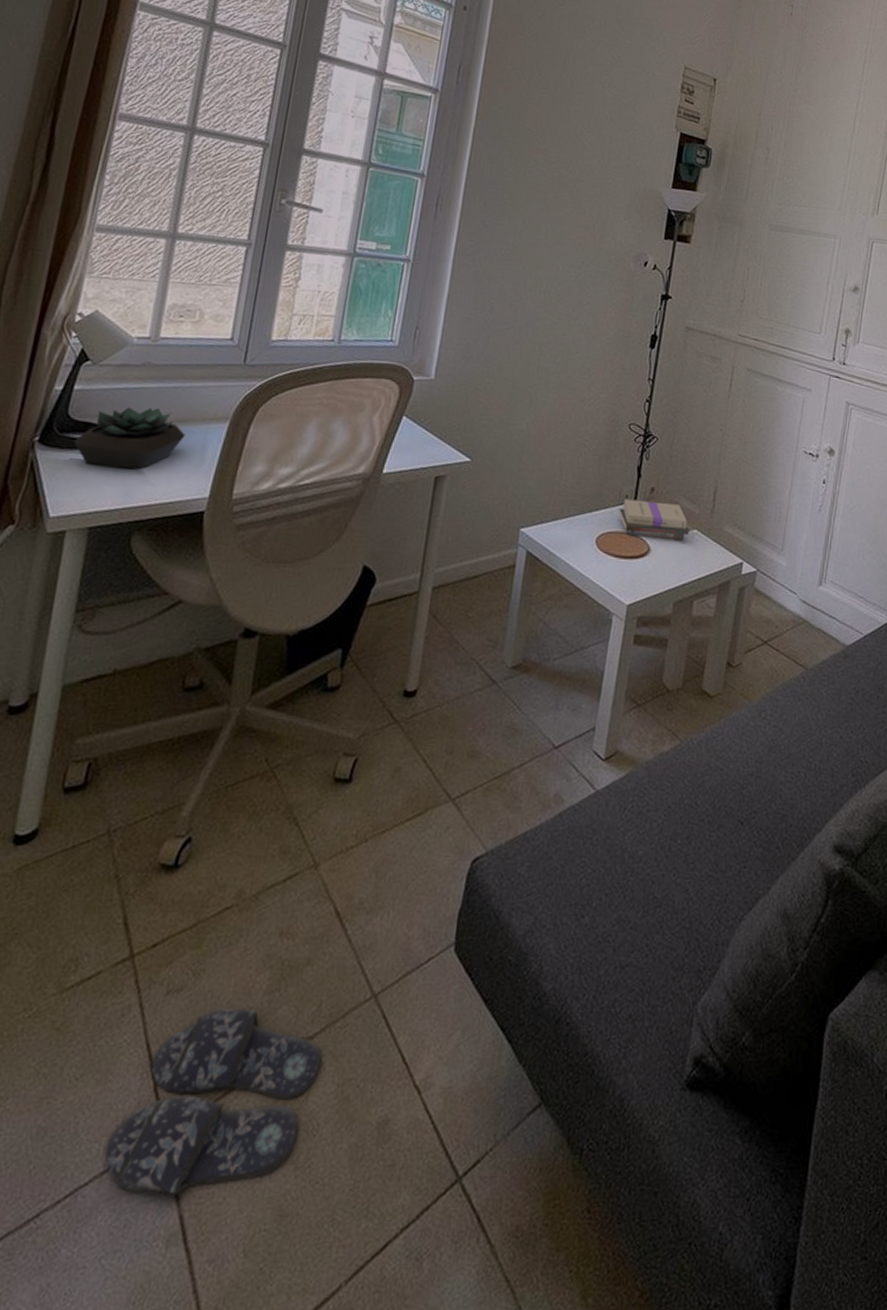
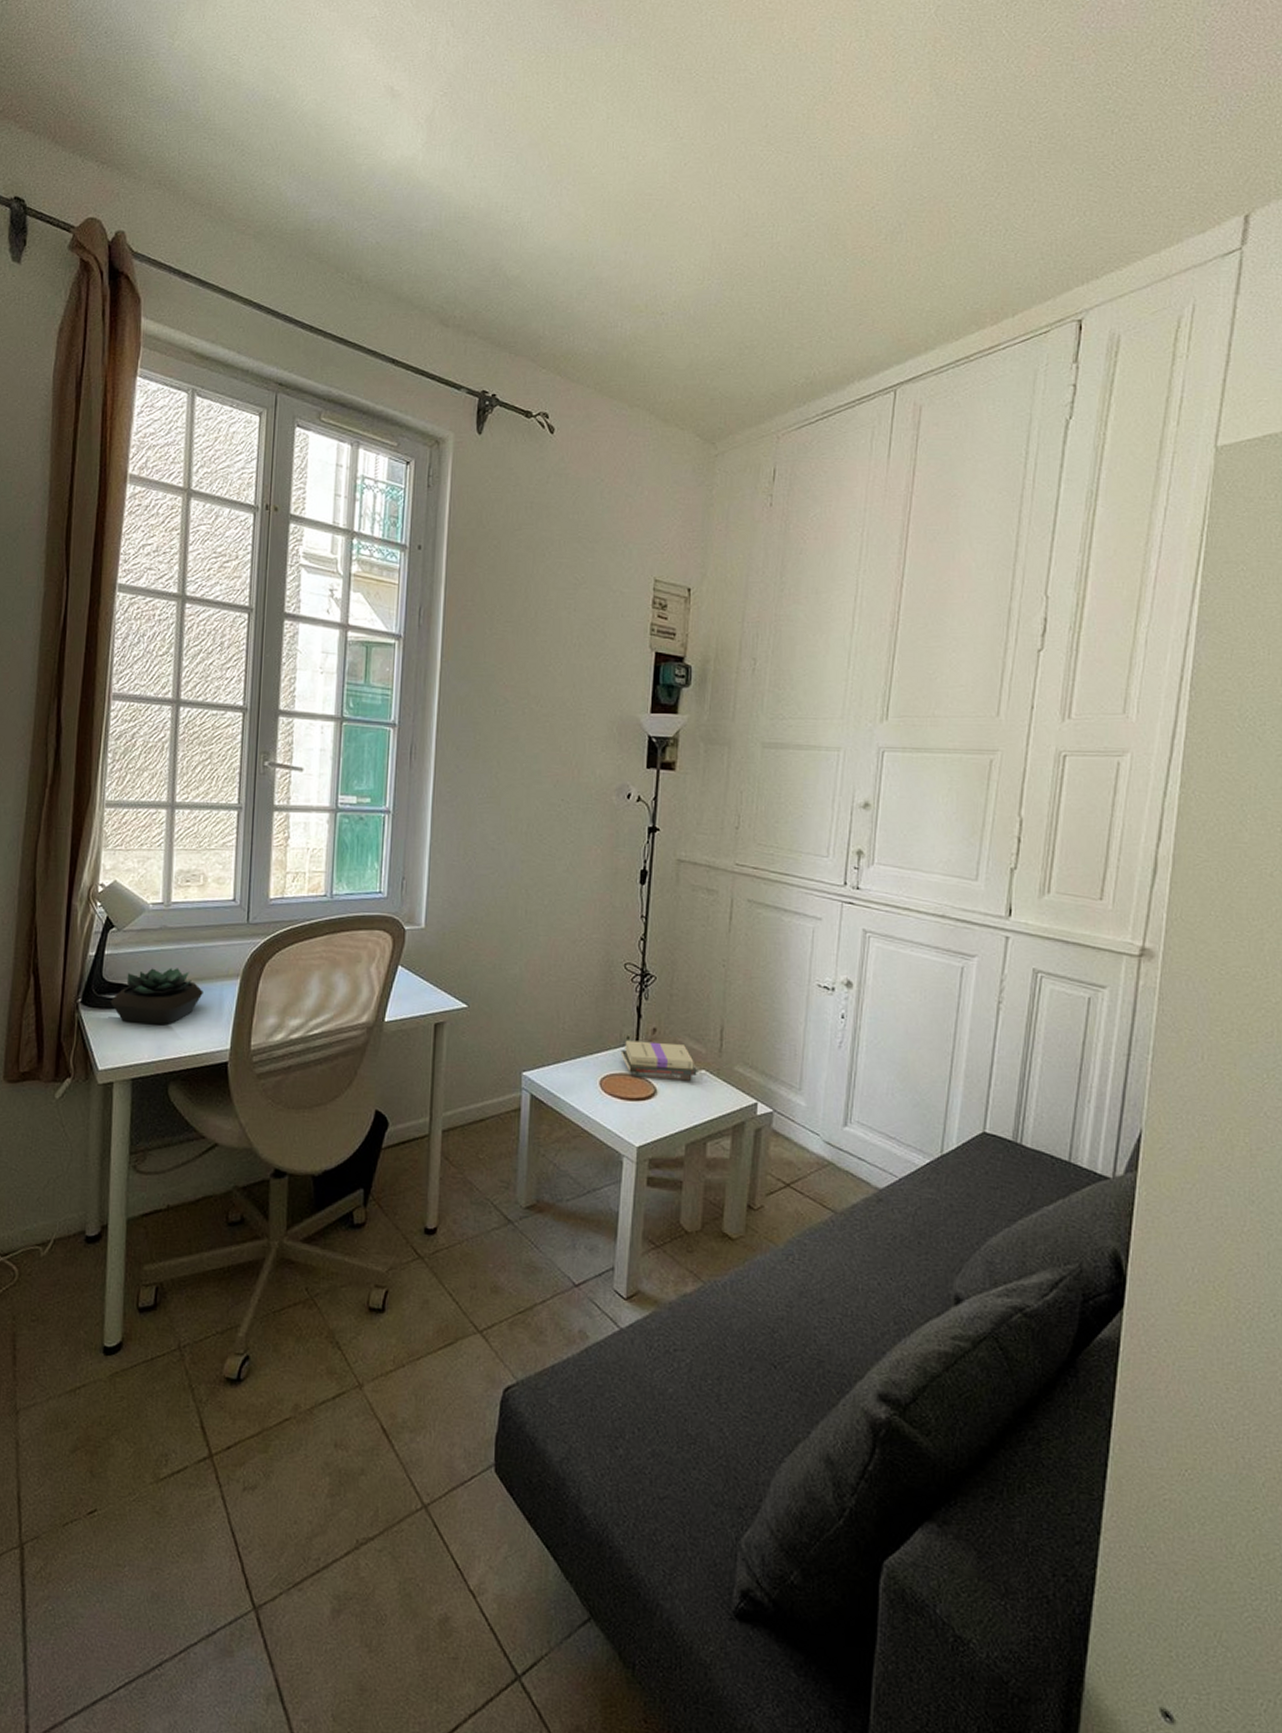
slippers: present [105,1008,322,1195] -> none [209,1506,383,1661]

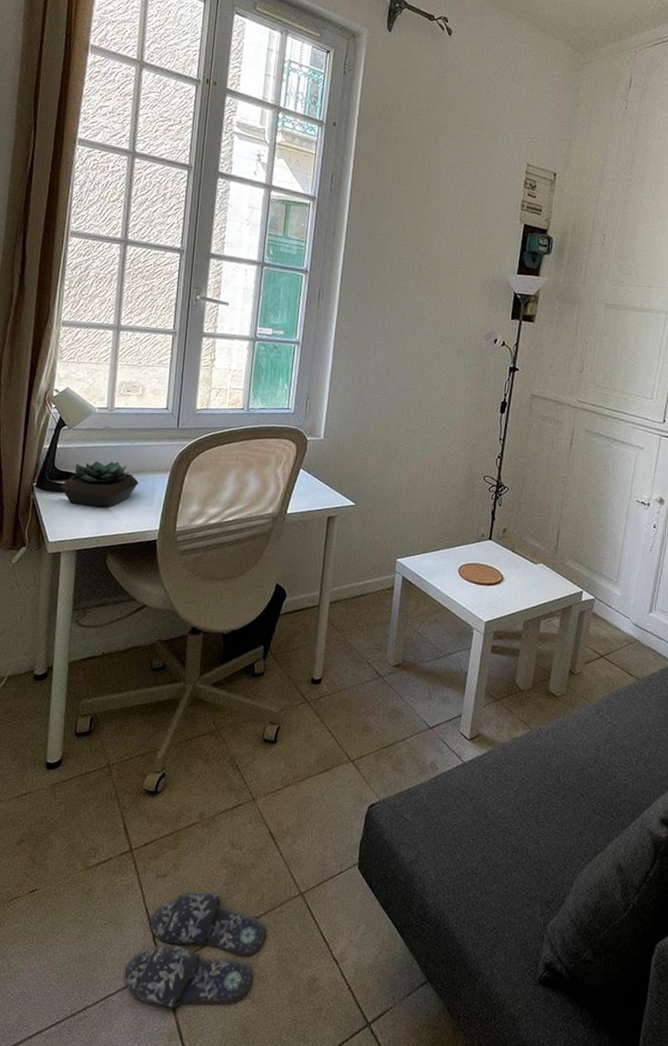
slippers: none [209,1506,383,1661] -> present [125,891,266,1008]
books: present [620,1040,697,1081] -> none [476,537,537,572]

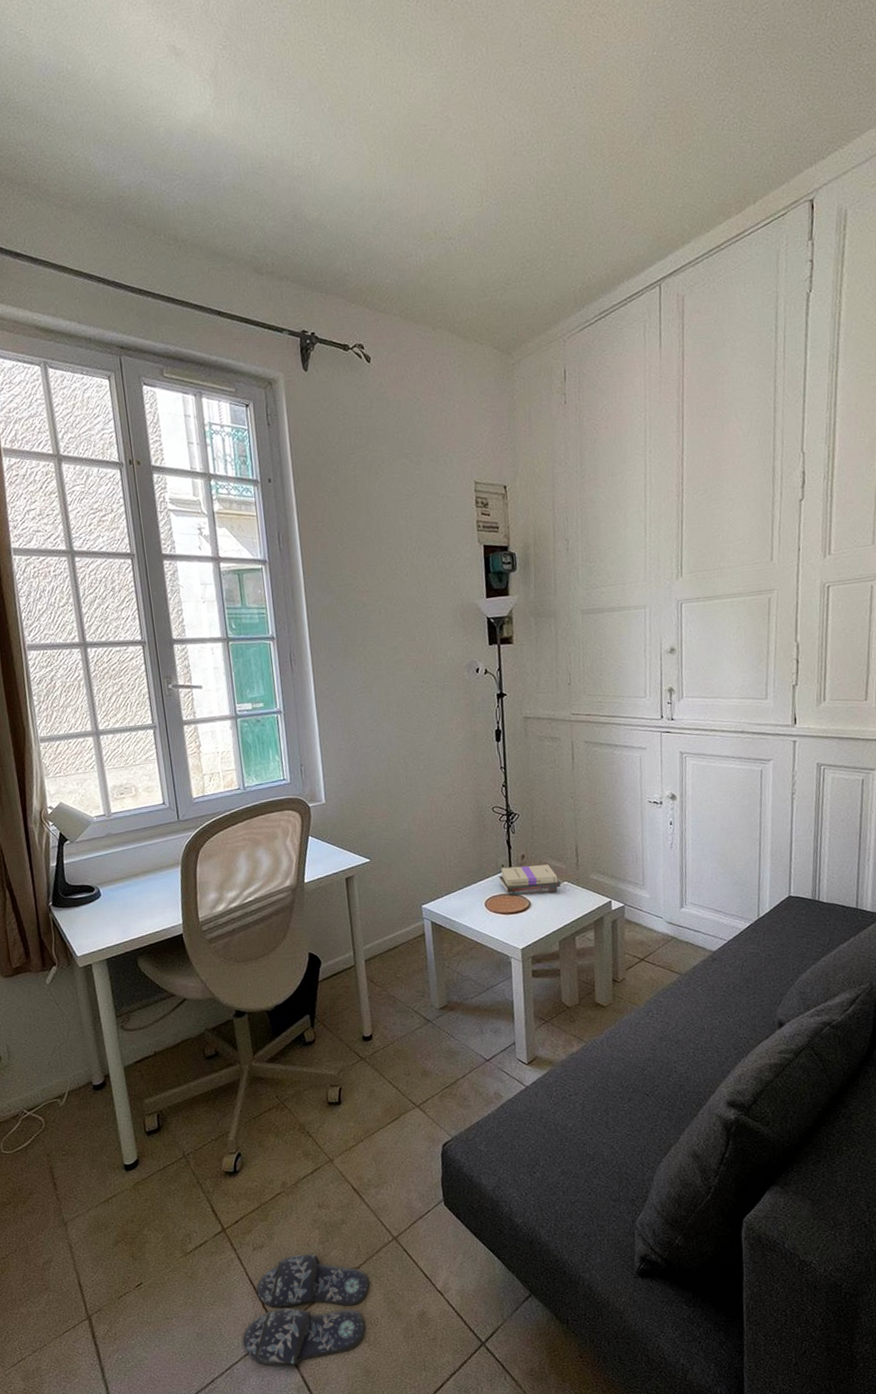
succulent plant: present [61,461,139,508] -> none [76,865,152,915]
books: none [476,537,537,572] -> present [498,864,561,896]

